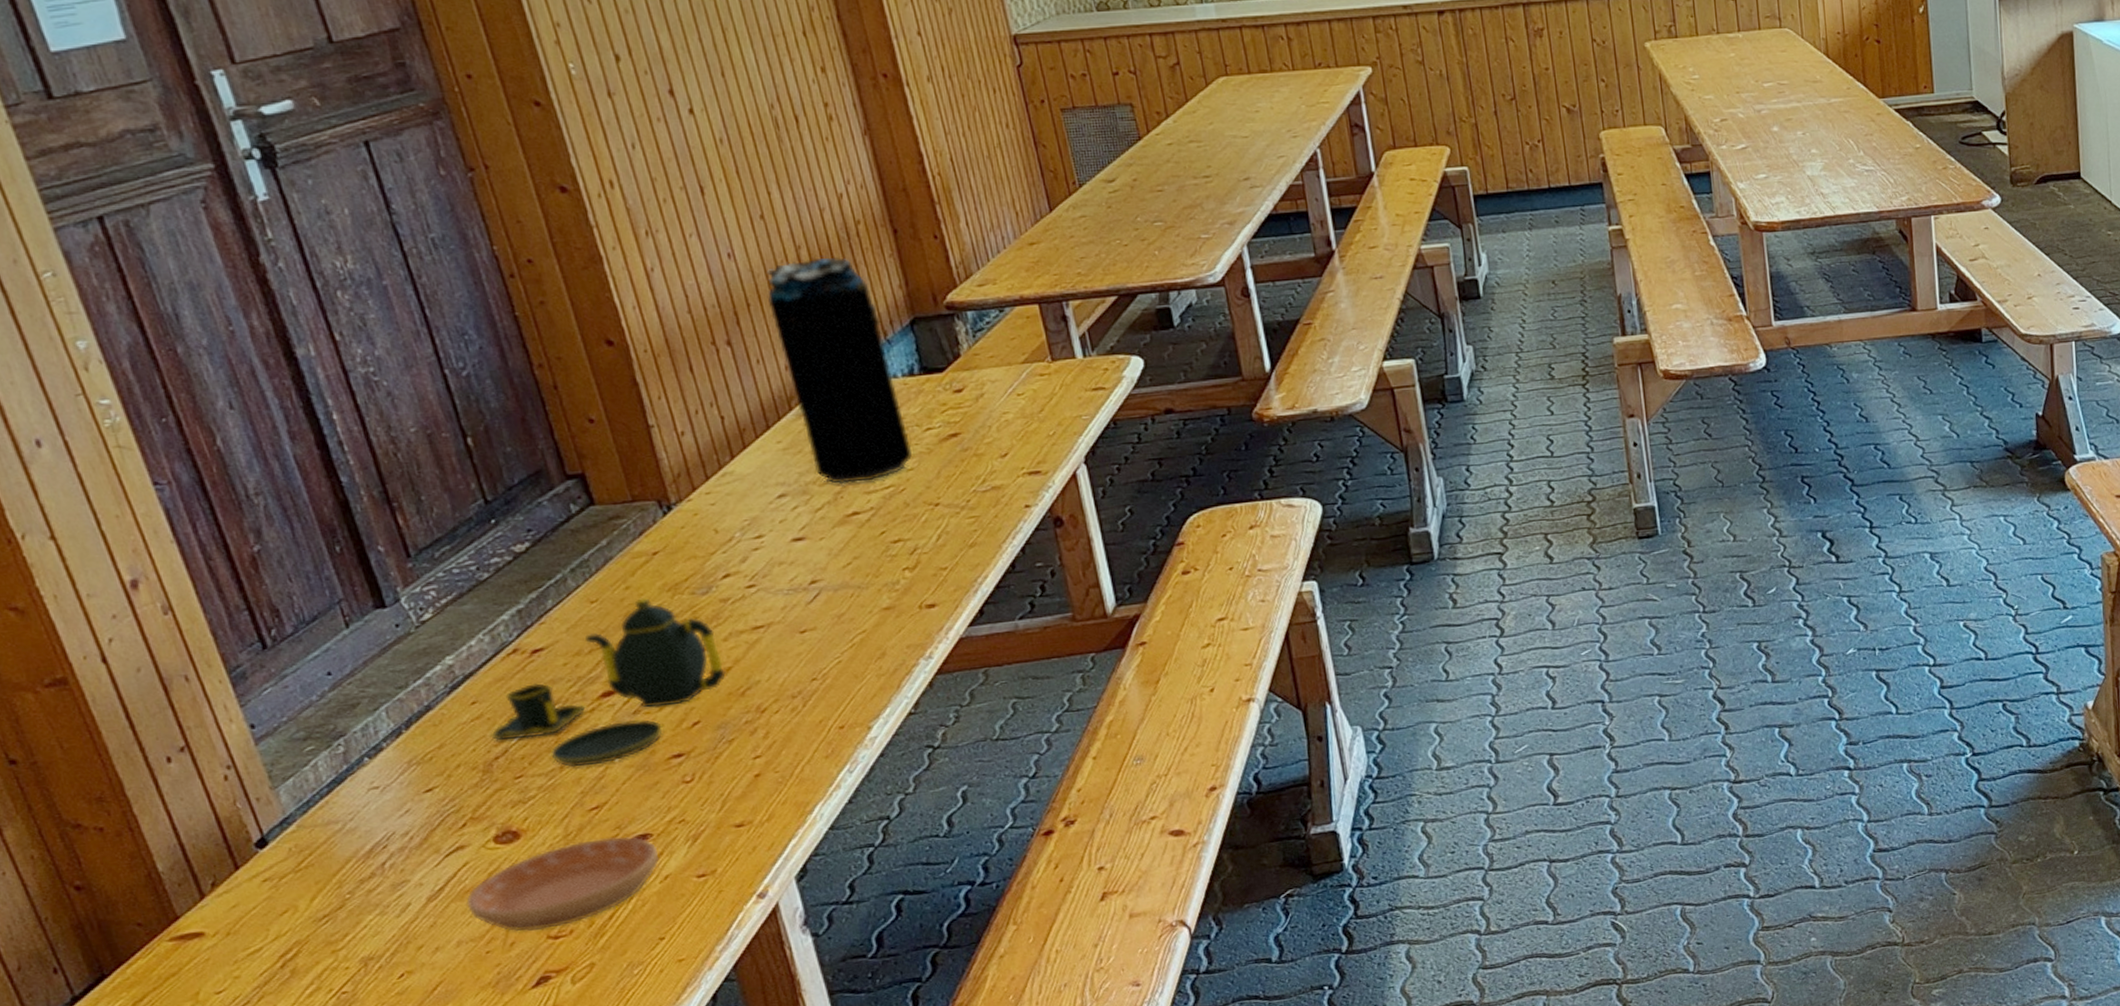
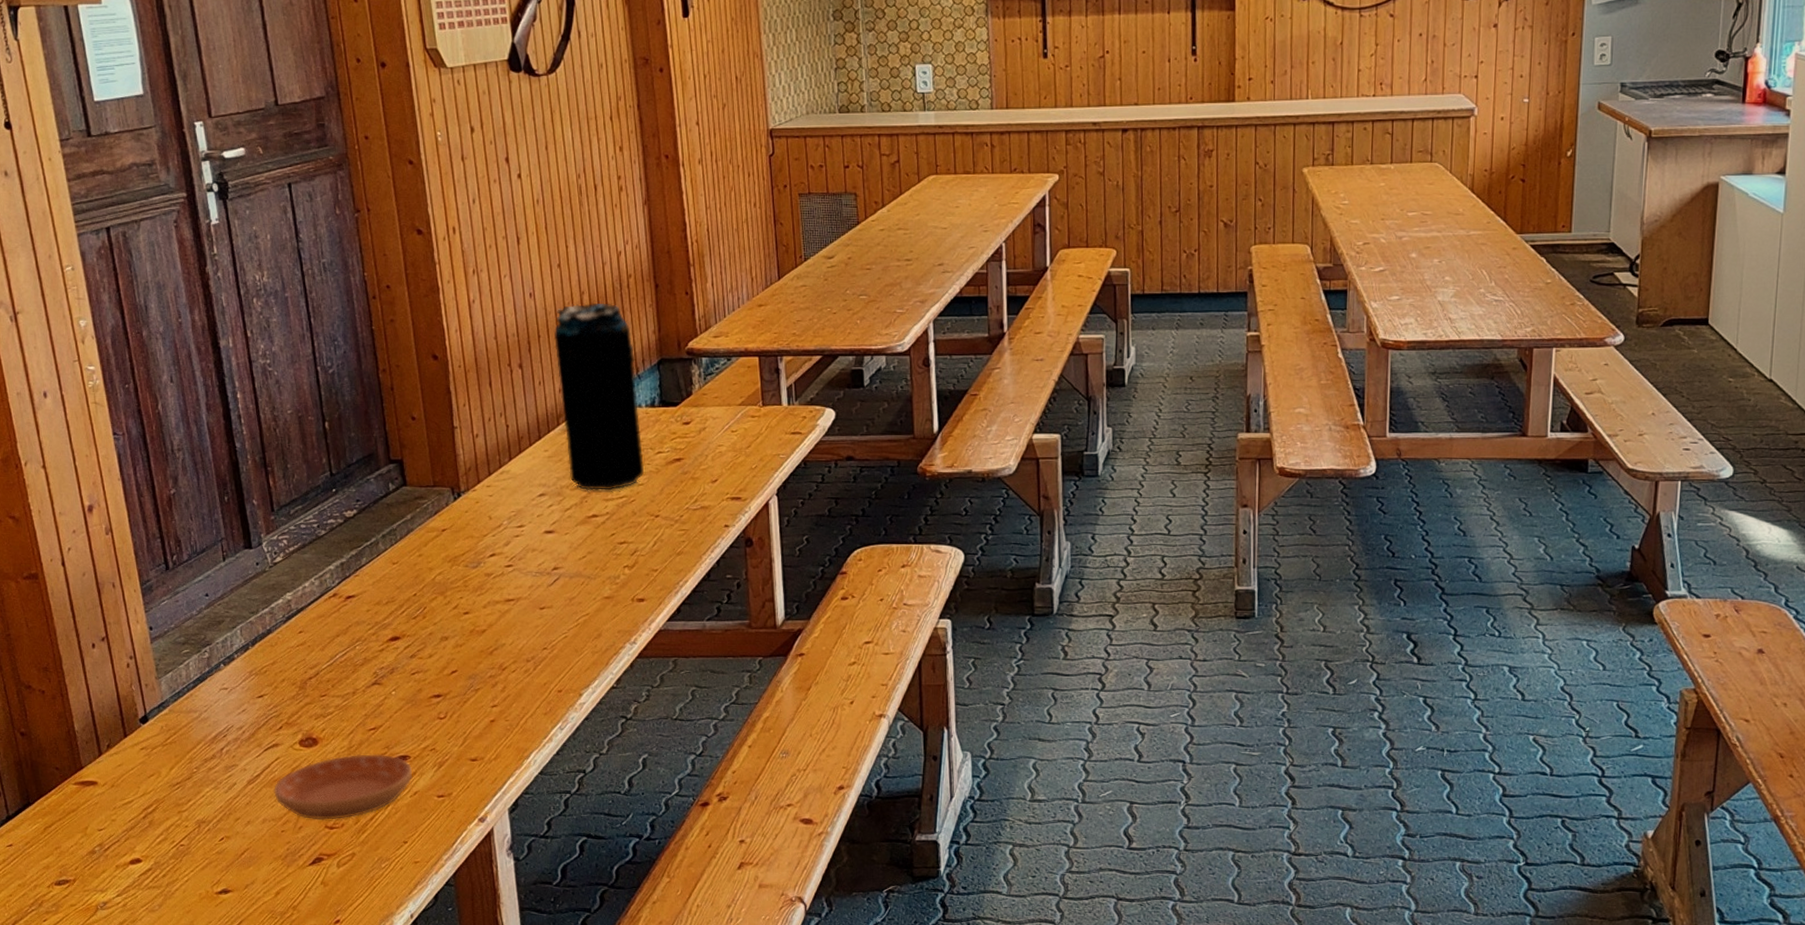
teapot: present [490,596,726,768] -> none [309,564,481,695]

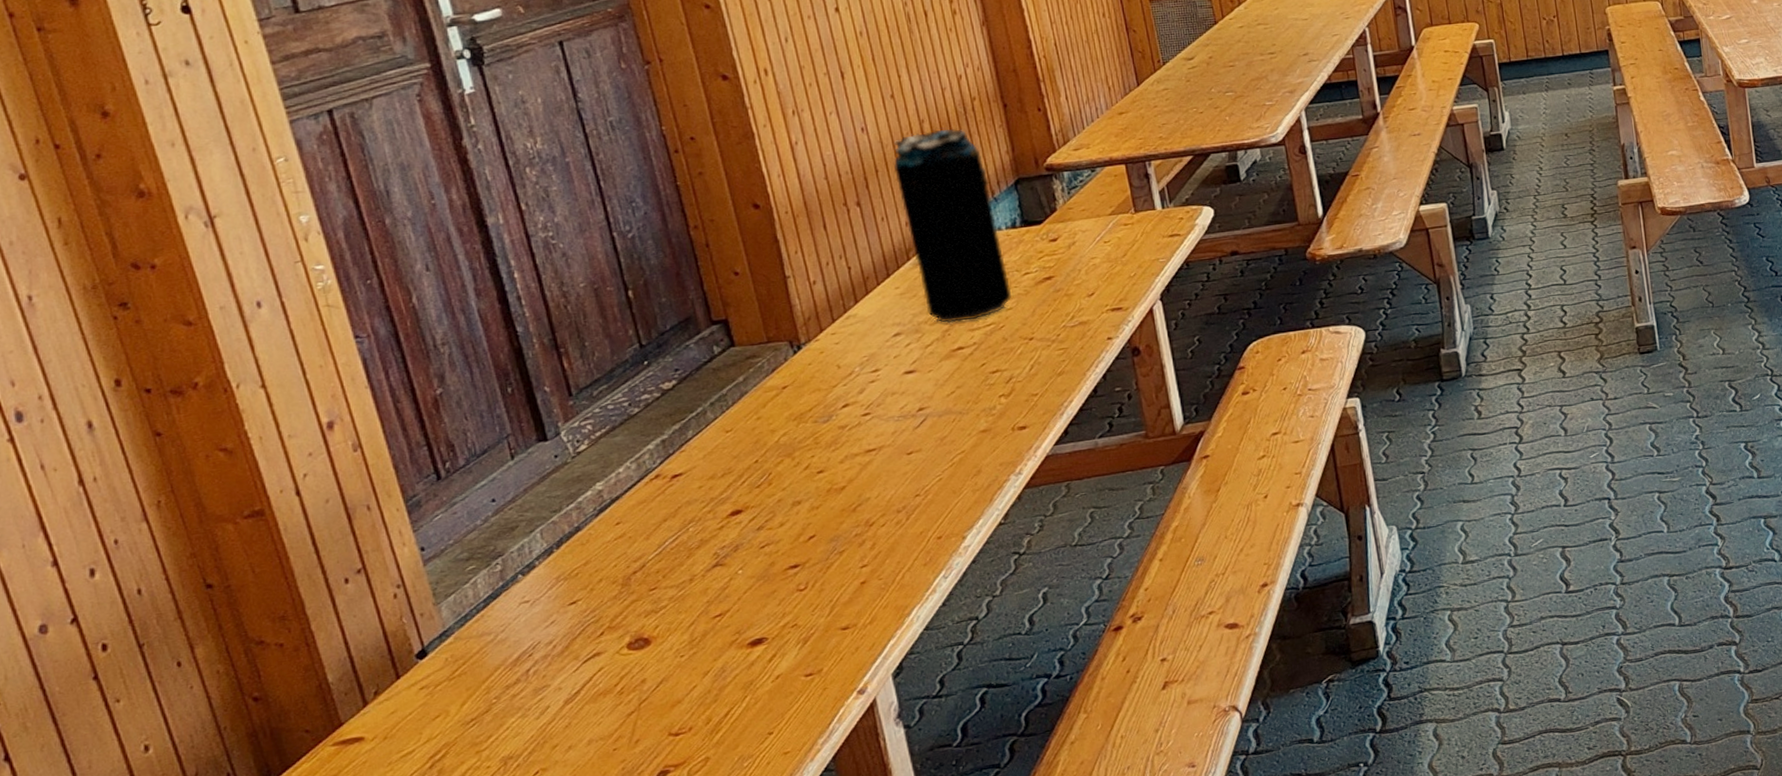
saucer: present [274,754,413,820] -> none [599,640,773,730]

